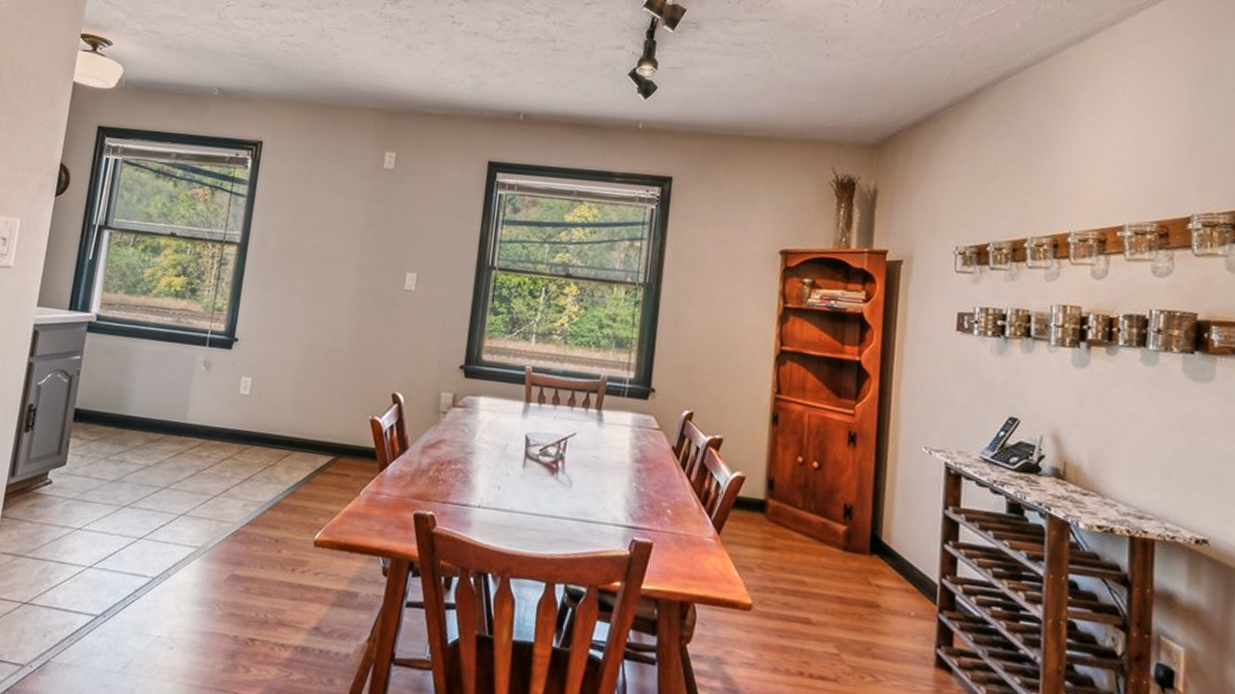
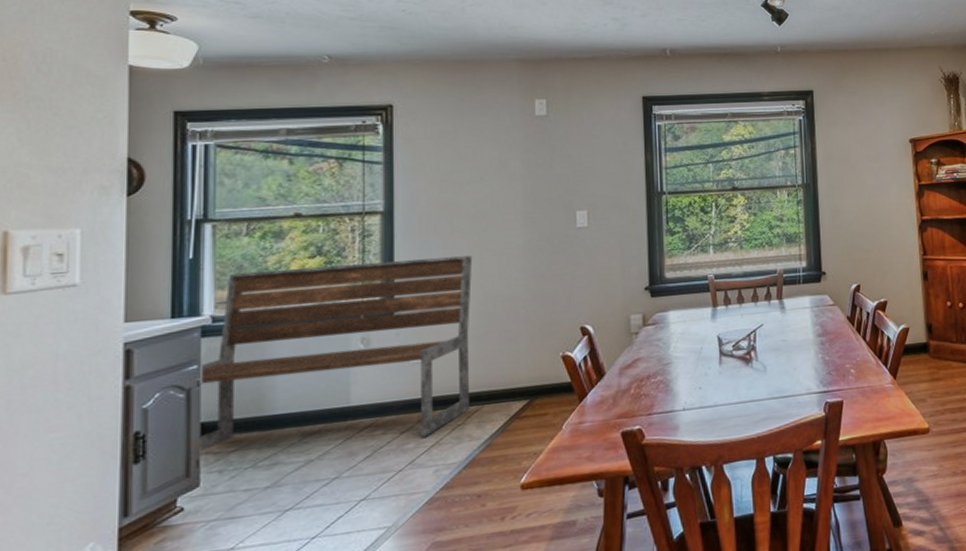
bench: none [69,279,307,471] -> present [197,256,473,453]

